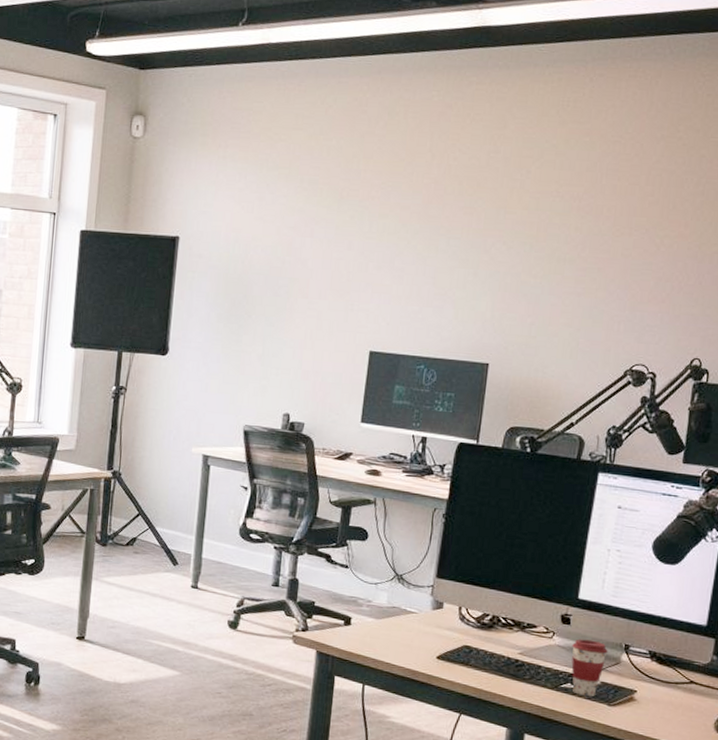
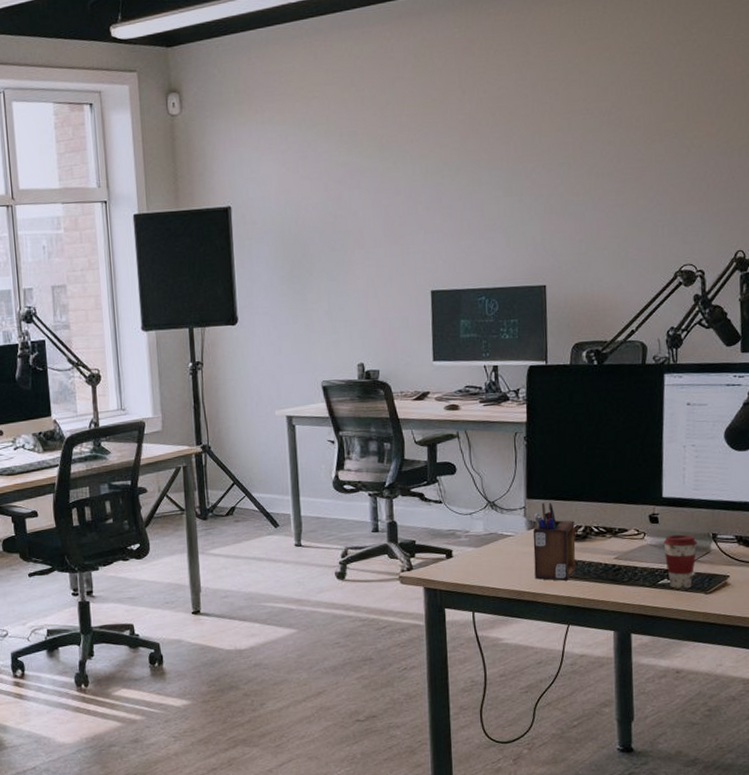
desk organizer: none [433,584,483,668] -> present [532,502,576,581]

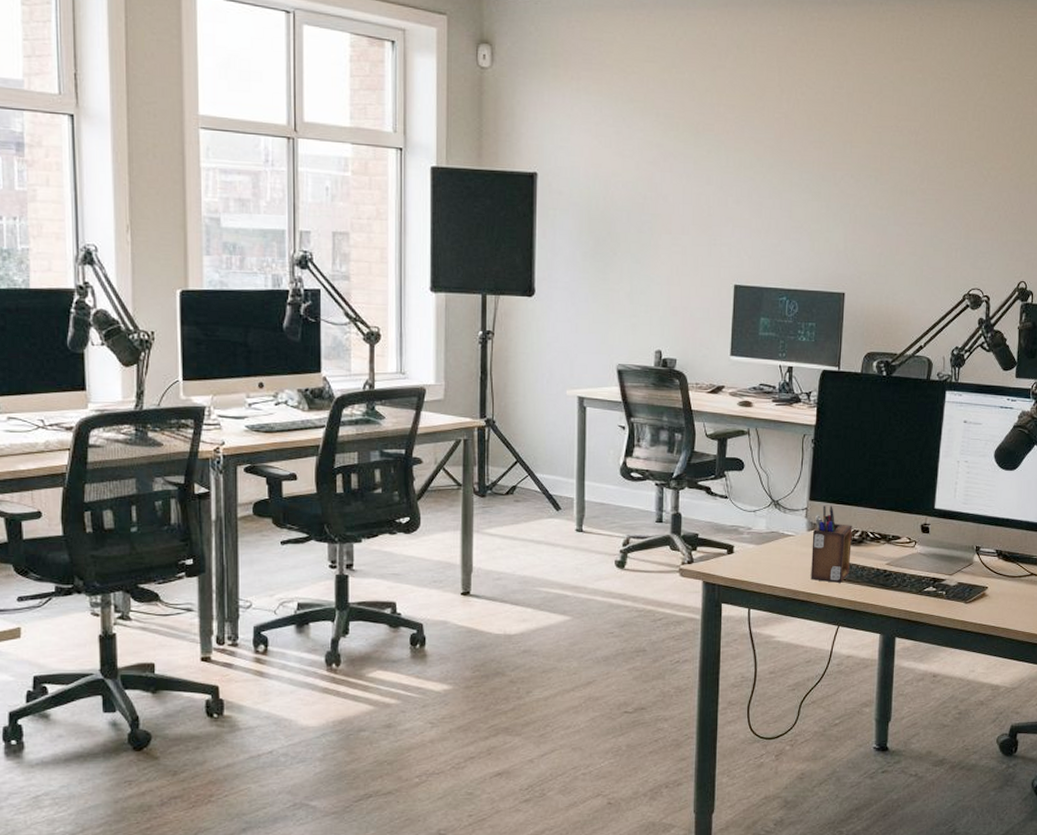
coffee cup: present [663,534,697,589] -> none [932,545,962,597]

